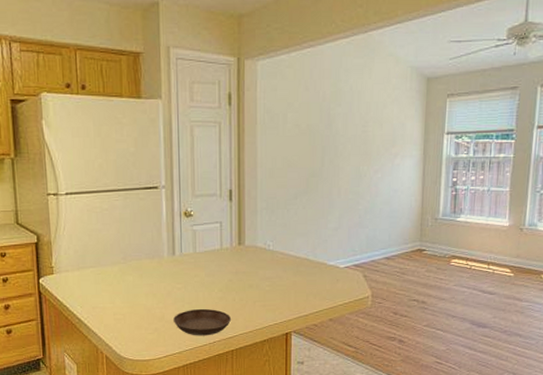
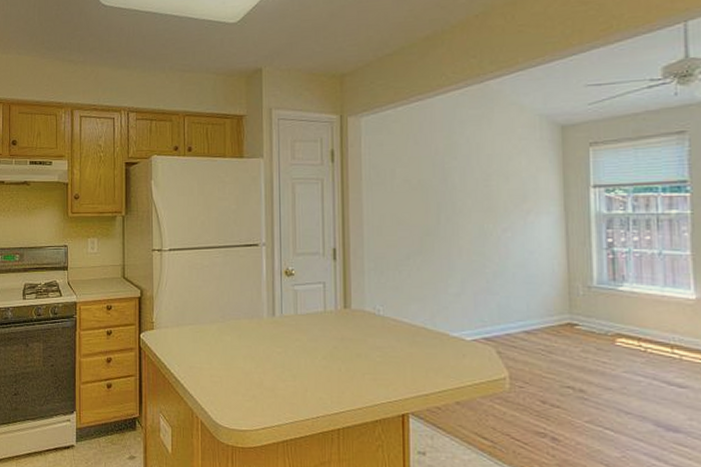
saucer: present [174,308,231,336] -> none [273,377,336,409]

